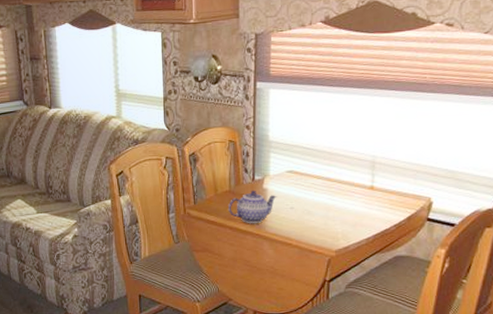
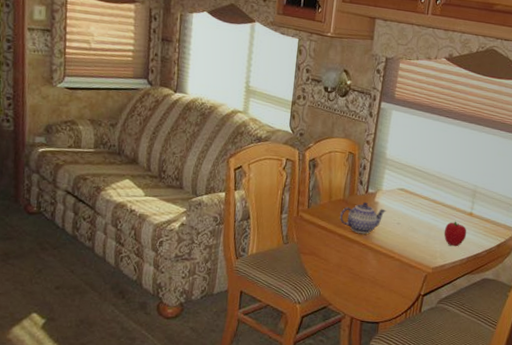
fruit: none [343,197,370,225] -> present [444,221,467,247]

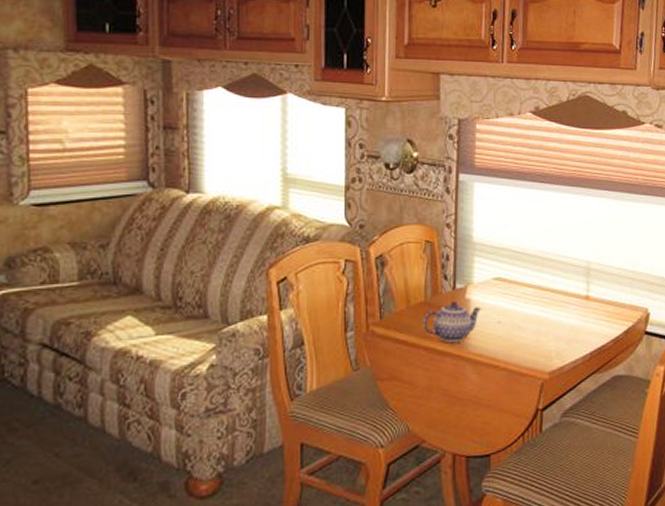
fruit: present [444,221,467,247] -> none [557,309,586,341]

